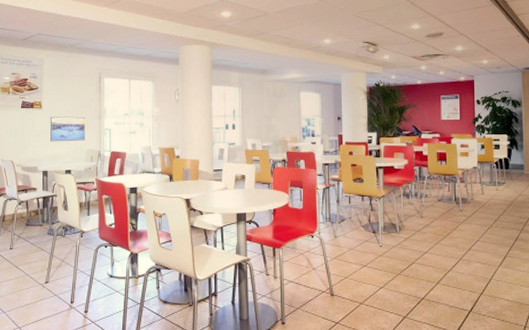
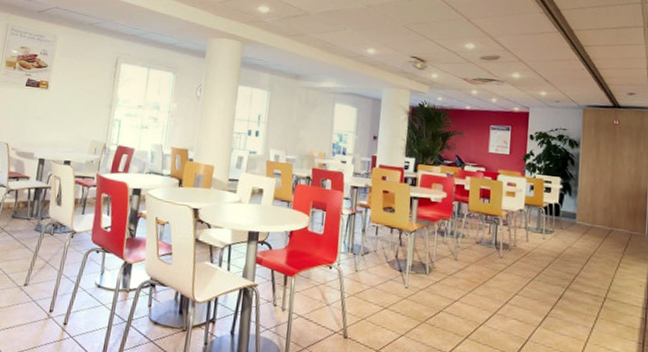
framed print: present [50,116,86,142] -> none [52,99,95,130]

